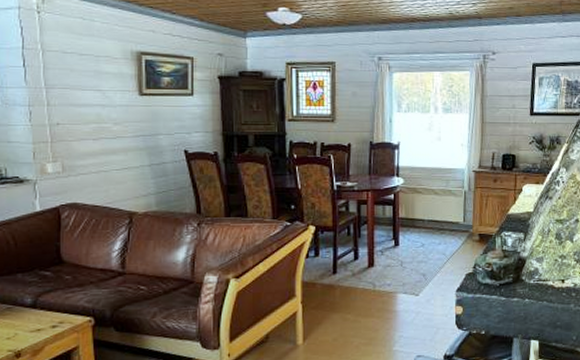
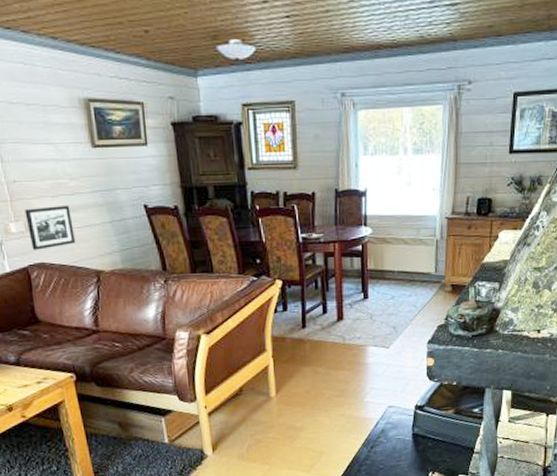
picture frame: none [64,149,111,190] -> present [24,206,75,250]

